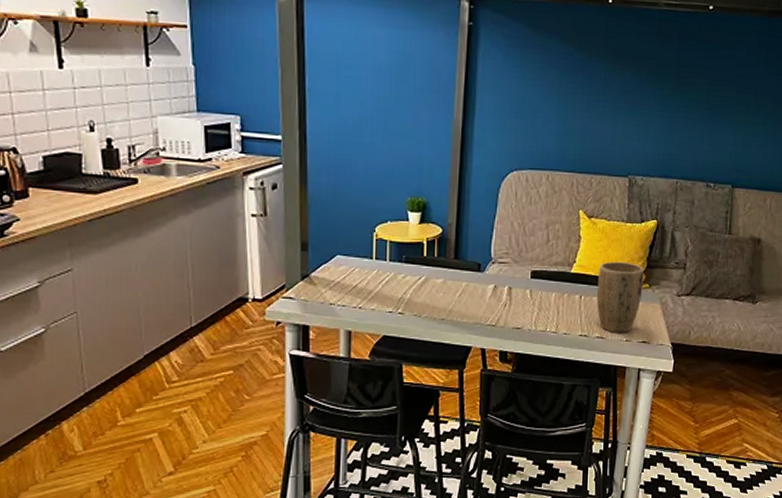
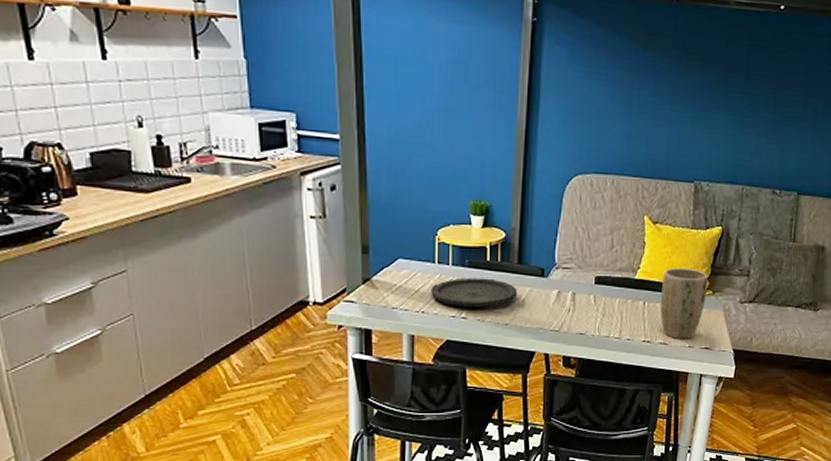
plate: none [368,273,454,303] -> present [431,277,518,308]

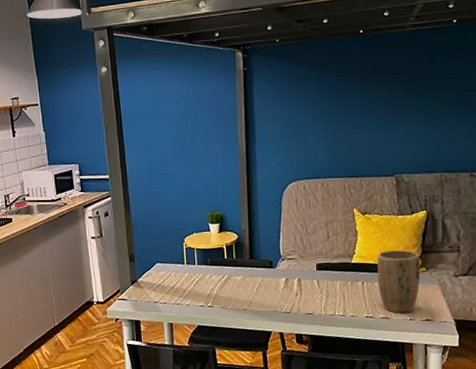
plate: present [431,277,518,308] -> none [183,272,252,298]

